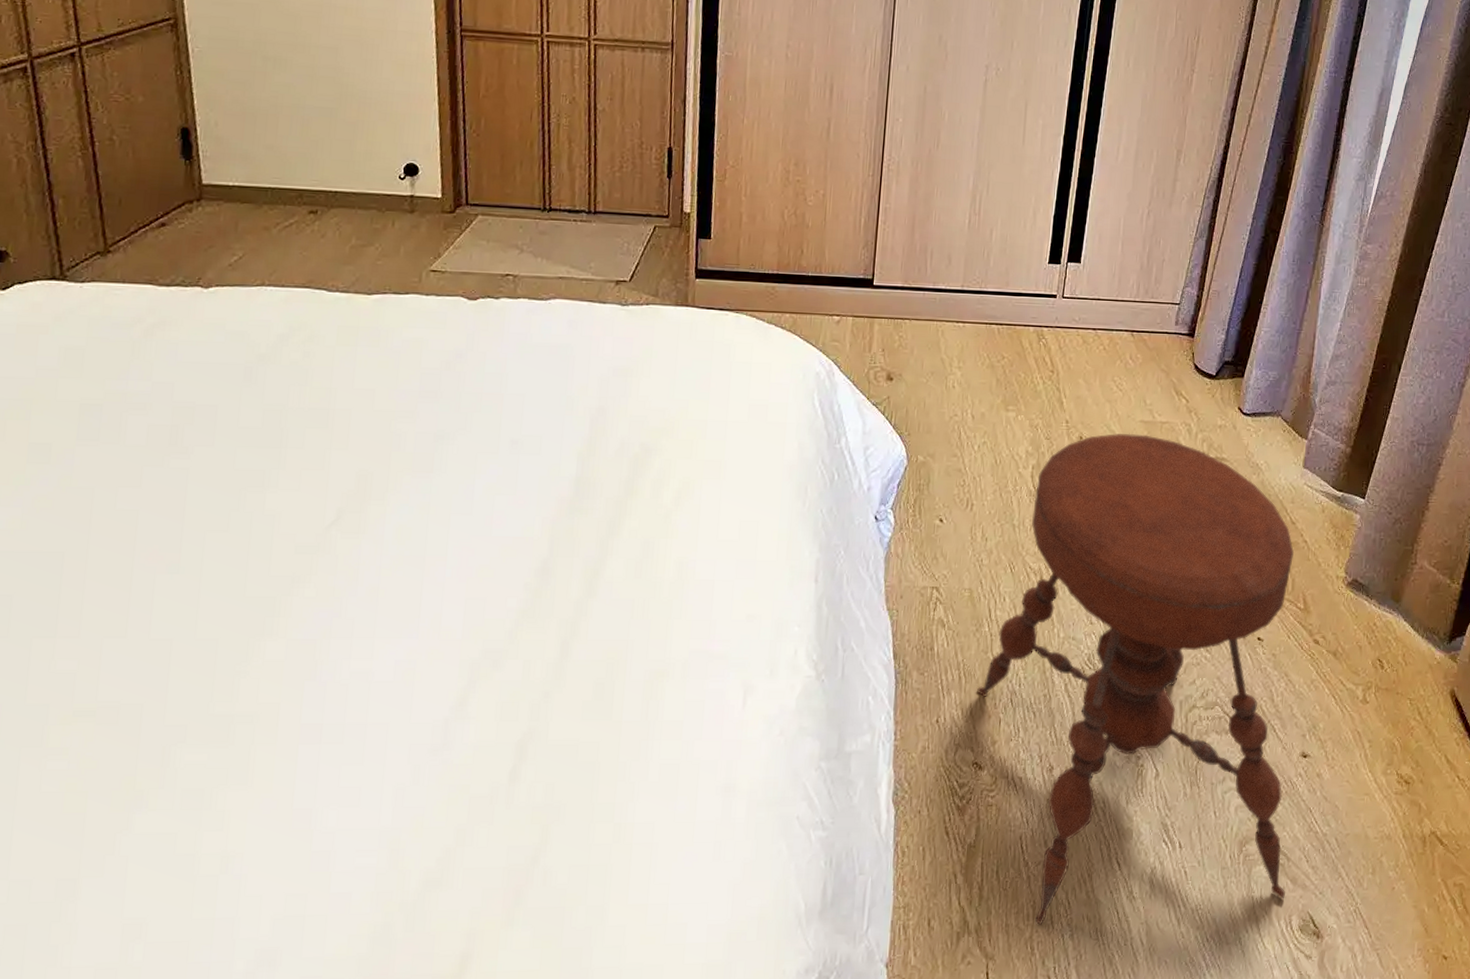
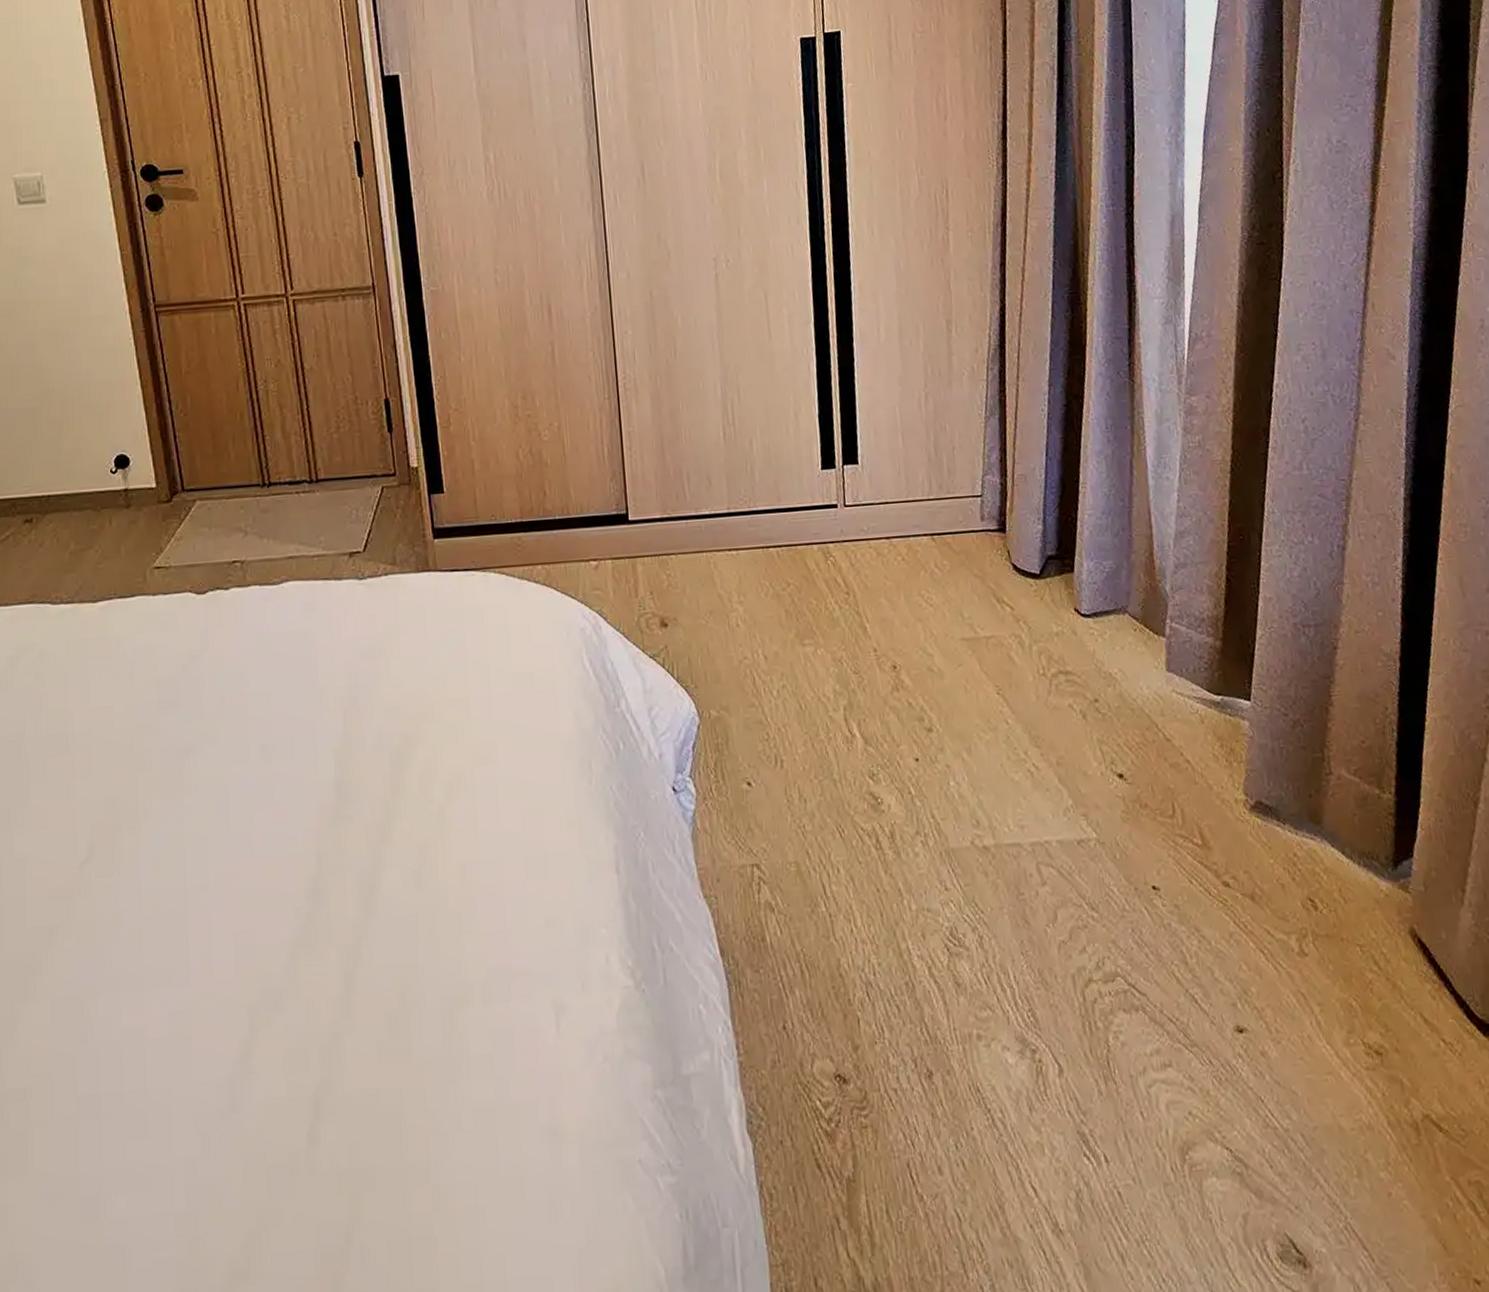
stool: present [977,433,1294,926] -> none [825,654,1252,1277]

